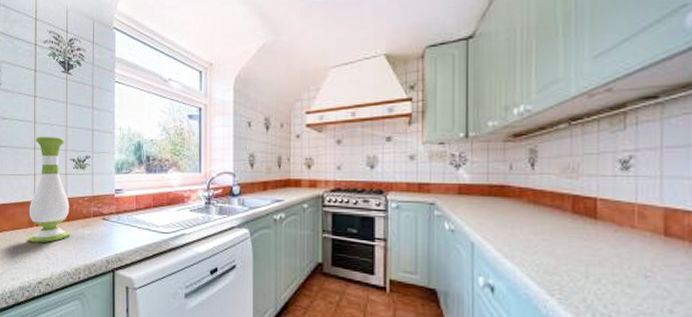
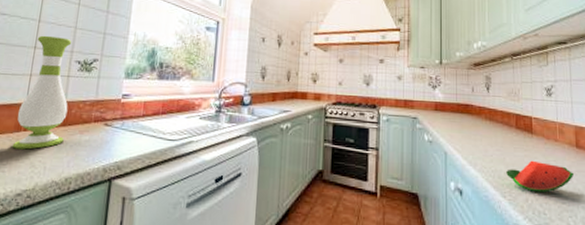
watermelon: none [556,252,659,292] -> present [506,160,575,193]

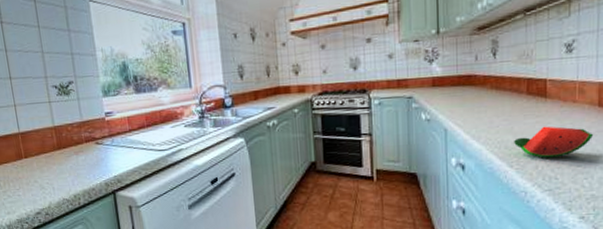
vase: present [12,35,72,150] -> none [9,64,63,175]

